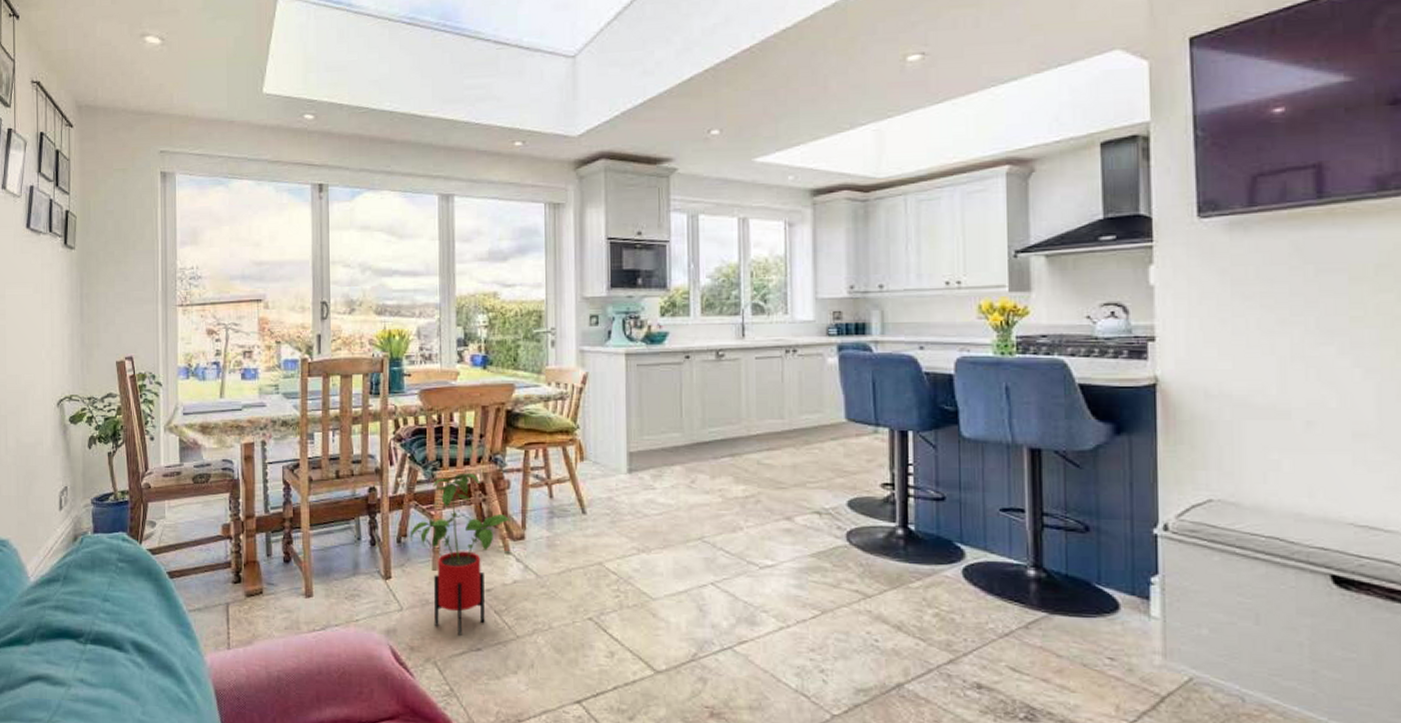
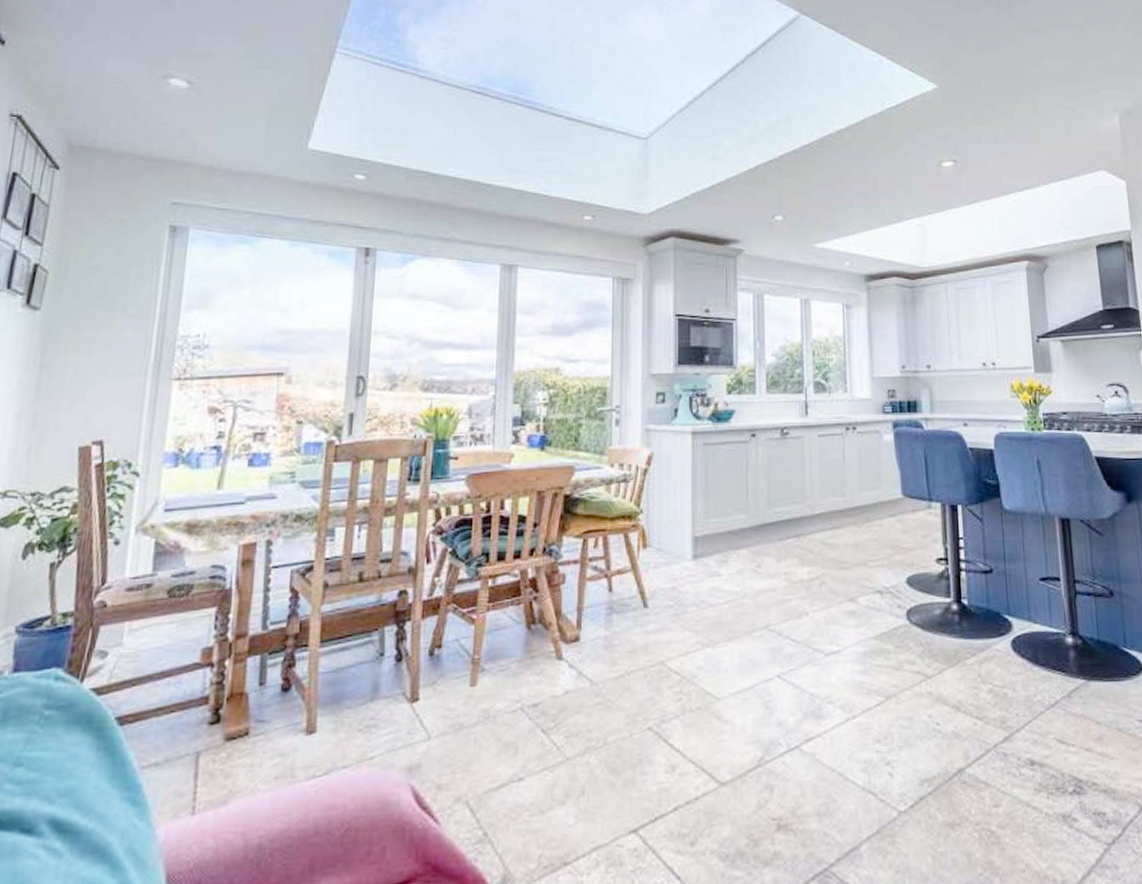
house plant: present [410,473,511,635] -> none [444,568,564,764]

